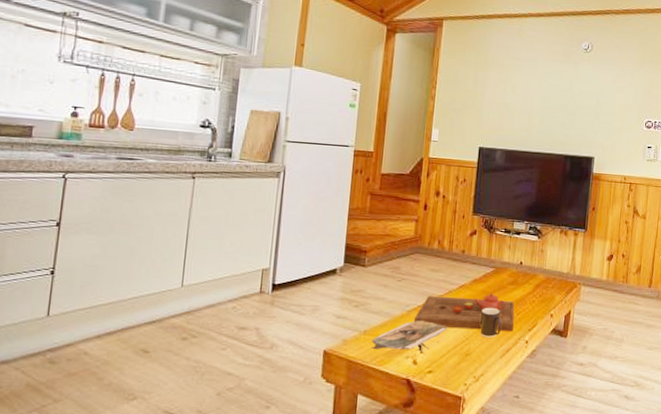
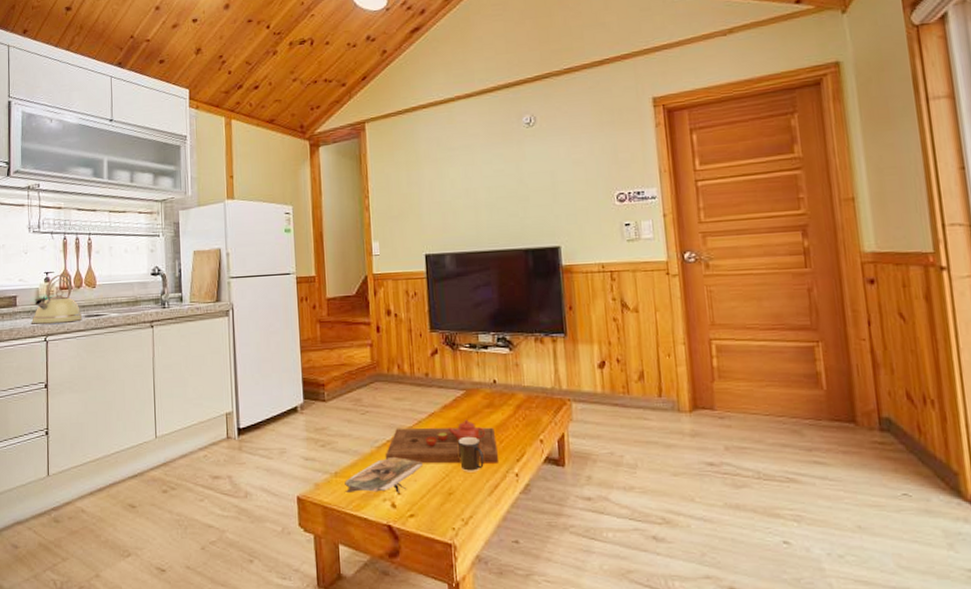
kettle: none [47,111,113,163] -> present [31,275,83,324]

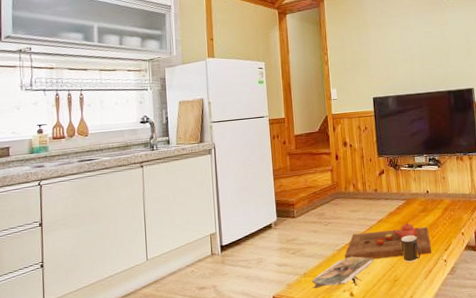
kettle: present [31,275,83,324] -> none [24,126,76,171]

